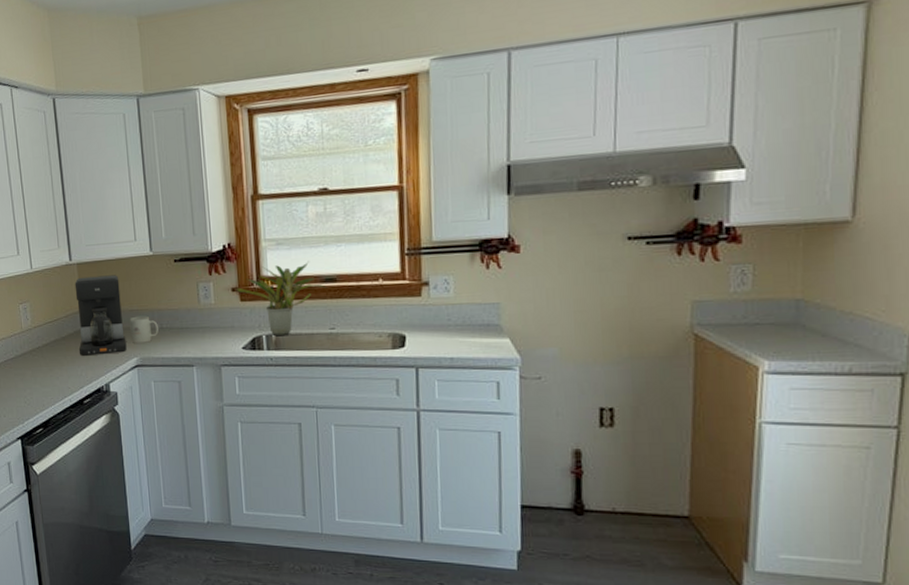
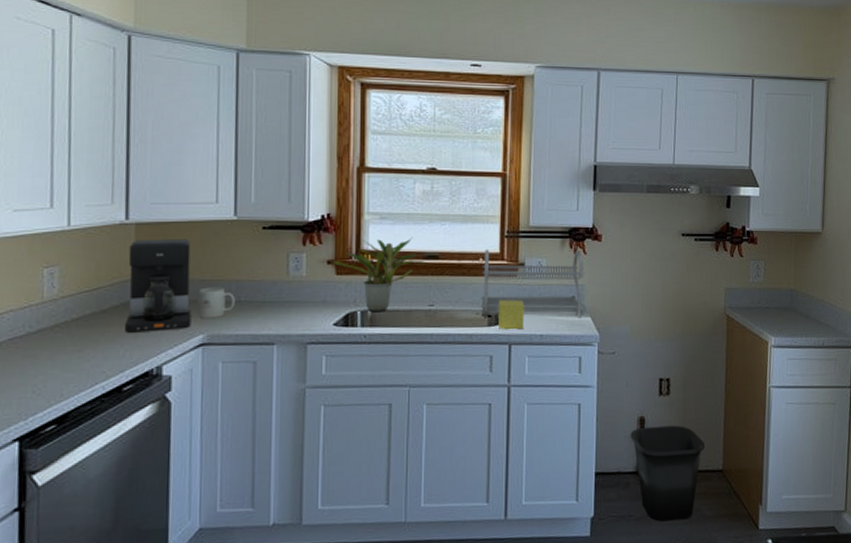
dish rack: none [382,264,500,341] -> present [481,249,585,319]
sponge: none [402,321,432,353] -> present [498,300,524,330]
waste bin: none [563,461,665,567] -> present [630,425,706,522]

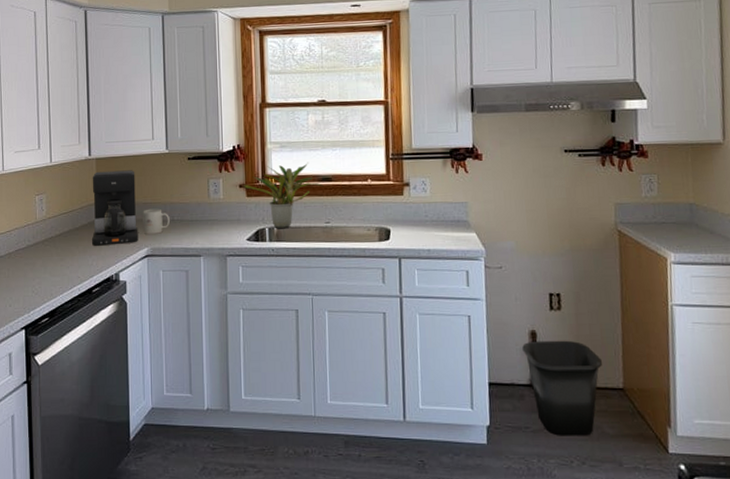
dish rack: present [481,249,585,319] -> none [370,169,468,234]
sponge: present [498,300,524,330] -> none [387,217,412,245]

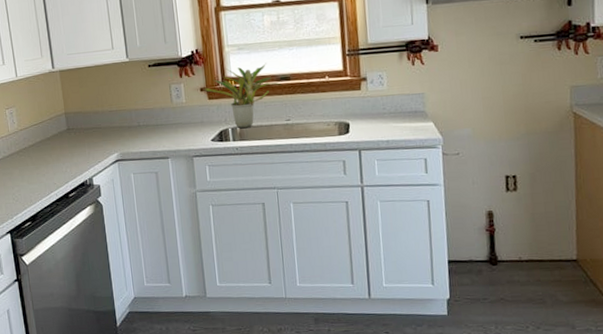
coffee maker: present [91,170,138,247] -> none [57,80,108,155]
mug: present [142,208,171,234] -> none [109,115,137,141]
waste bin: present [522,340,603,436] -> none [480,218,557,305]

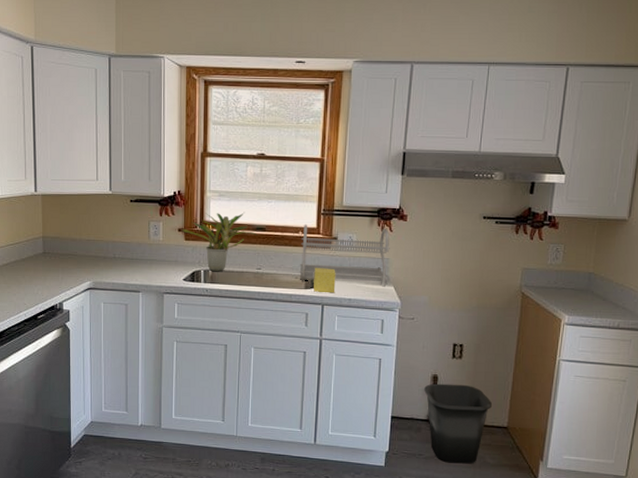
dish rack: none [328,61,425,129] -> present [299,224,390,287]
sponge: none [346,110,371,138] -> present [314,268,336,293]
waste bin: none [480,218,557,305] -> present [424,383,493,464]

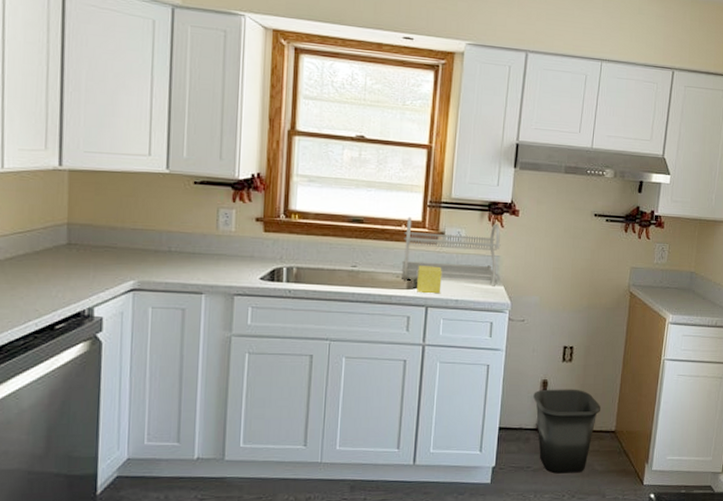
potted plant: present [182,212,258,272] -> none [260,200,354,270]

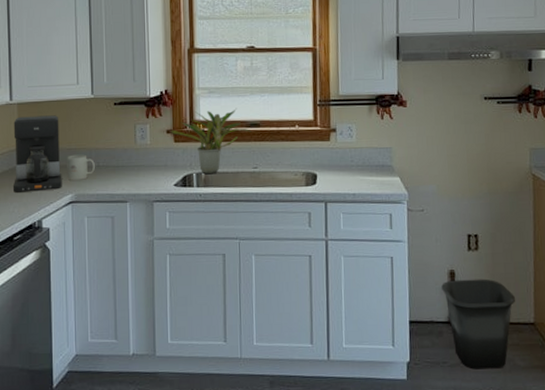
coffee maker: none [56,186,123,276] -> present [12,115,62,194]
mug: none [128,236,167,266] -> present [66,154,96,180]
potted plant: none [260,200,354,270] -> present [170,109,252,175]
dish rack: present [401,216,501,287] -> none [298,115,392,179]
sponge: present [417,265,442,294] -> none [314,162,338,189]

